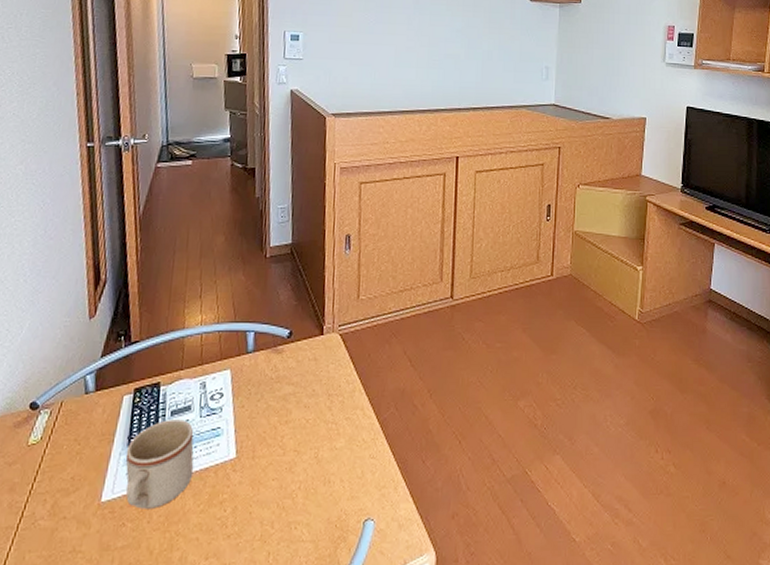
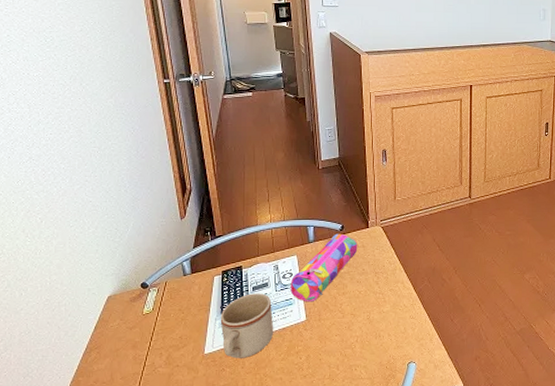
pencil case: none [218,341,308,433] -> present [290,233,358,302]

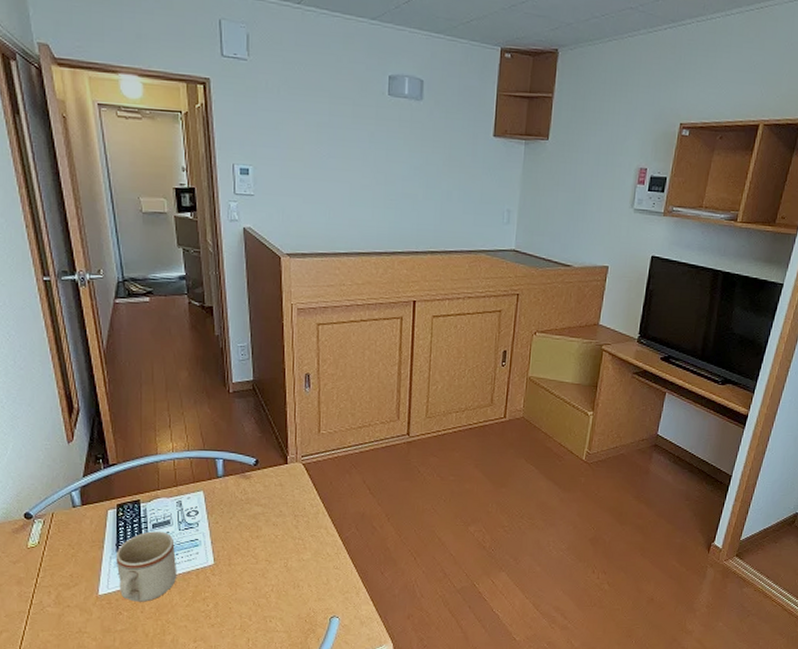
pencil case: present [290,233,358,302] -> none [196,468,275,545]

